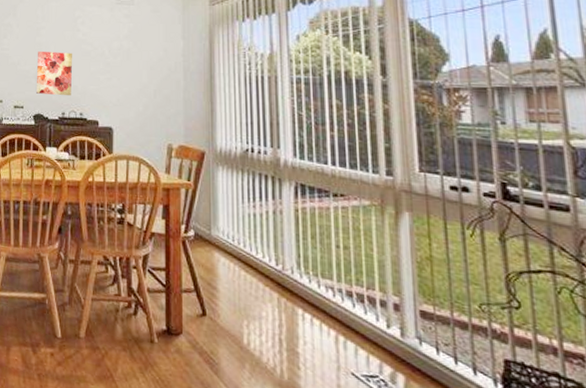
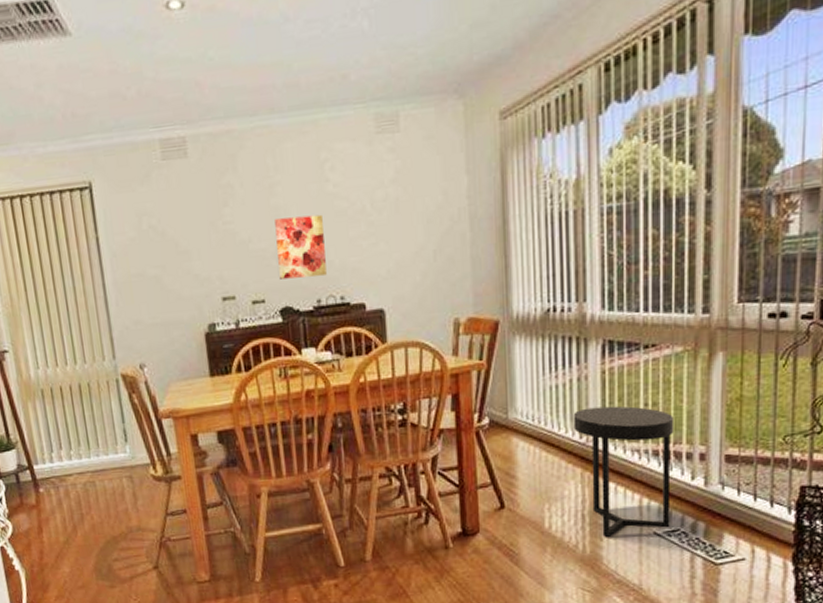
side table: none [270,239,368,372] -> present [573,406,675,537]

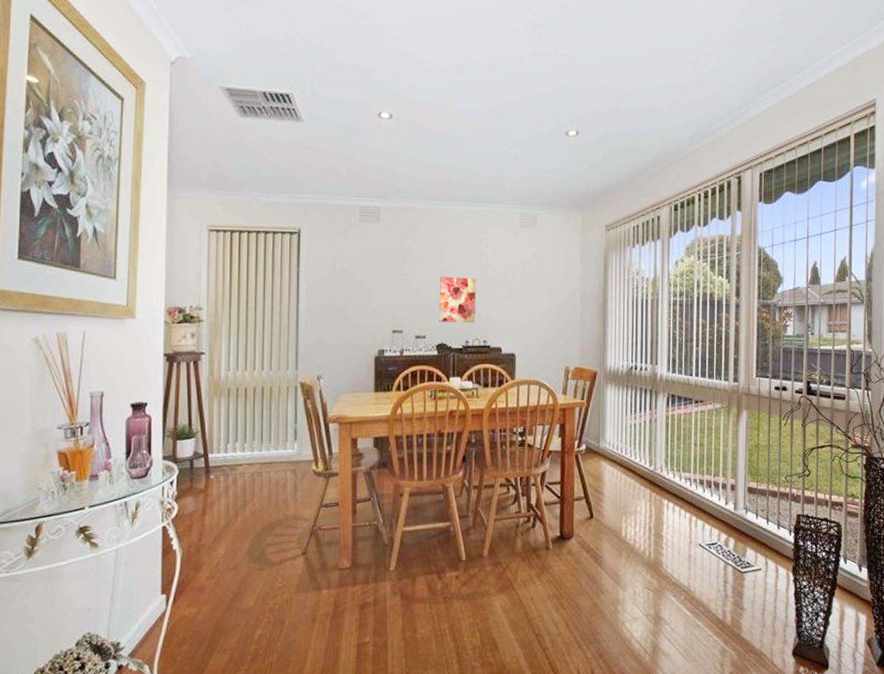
side table: present [573,406,675,537] -> none [645,443,715,546]

